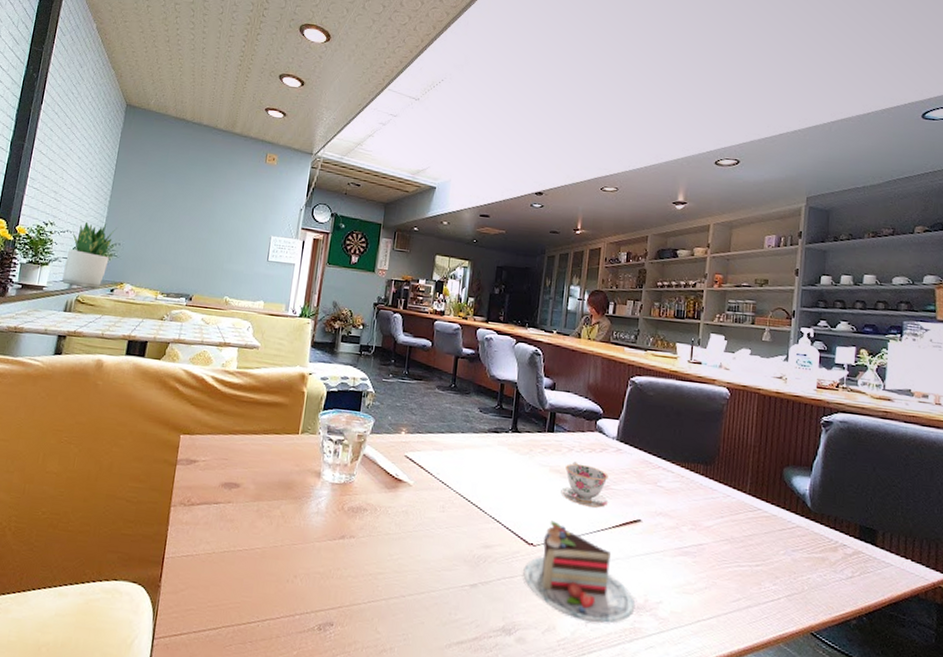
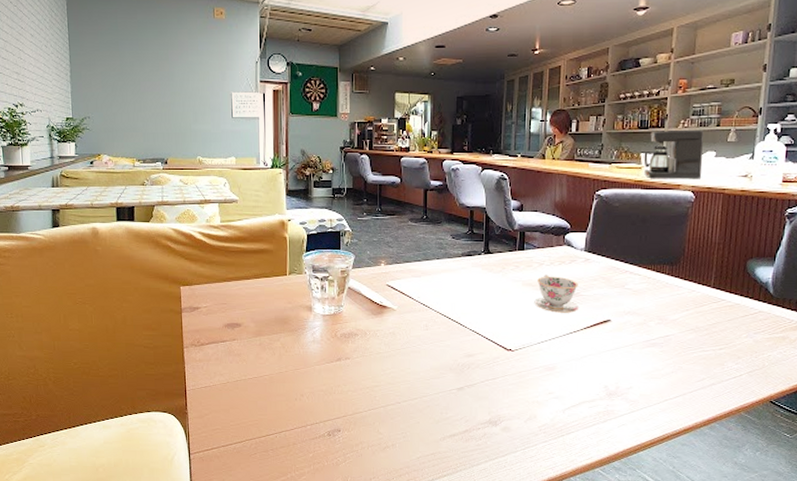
planter: present [61,221,117,288] -> none [42,99,83,162]
cake slice: present [523,520,636,623] -> none [504,328,608,409]
coffee maker: none [679,321,739,376] -> present [644,129,704,179]

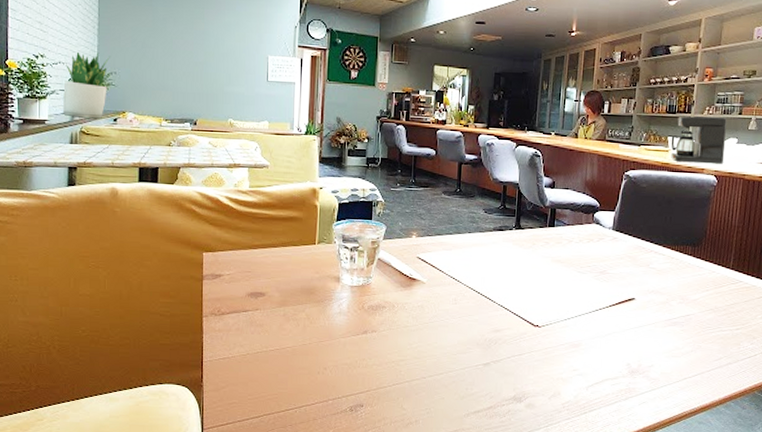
planter: none [42,99,83,162] -> present [62,51,110,119]
teacup: present [534,274,579,313] -> none [562,252,605,290]

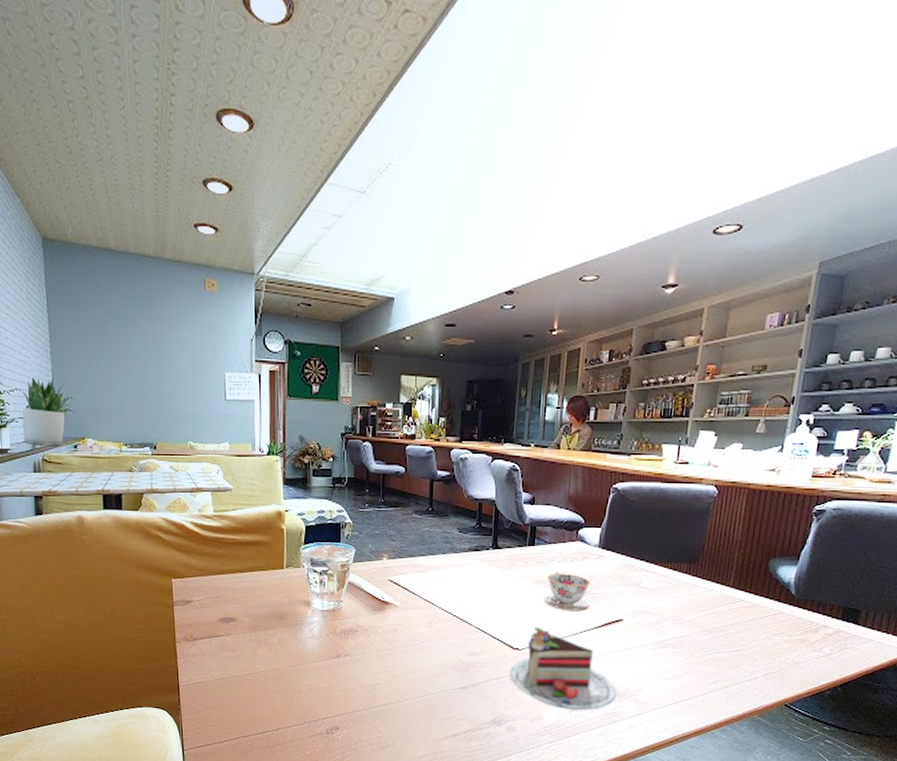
cake slice: none [530,304,630,386] -> present [510,626,617,710]
teacup: none [562,252,605,290] -> present [543,571,591,612]
coffee maker: present [671,116,727,164] -> none [665,419,731,473]

